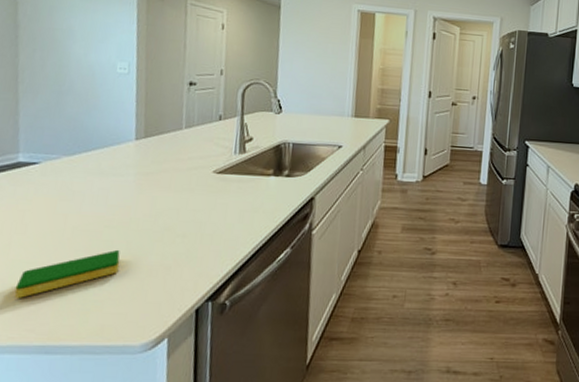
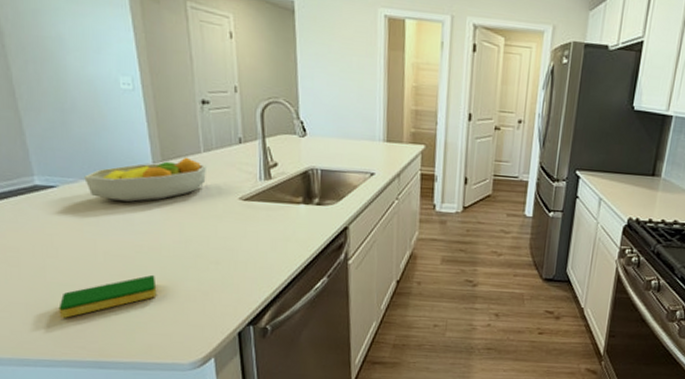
fruit bowl: none [67,133,186,177] -> present [84,157,206,202]

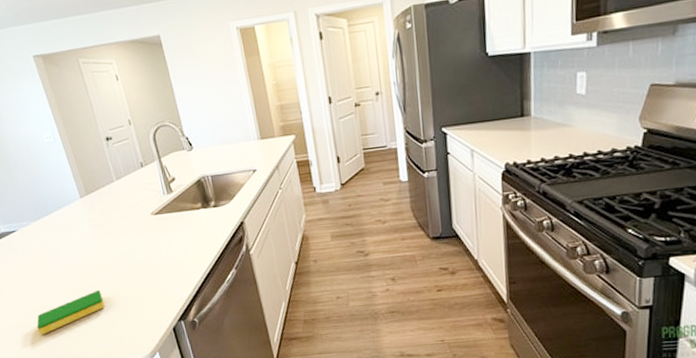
fruit bowl: present [84,157,206,202] -> none [34,187,123,234]

